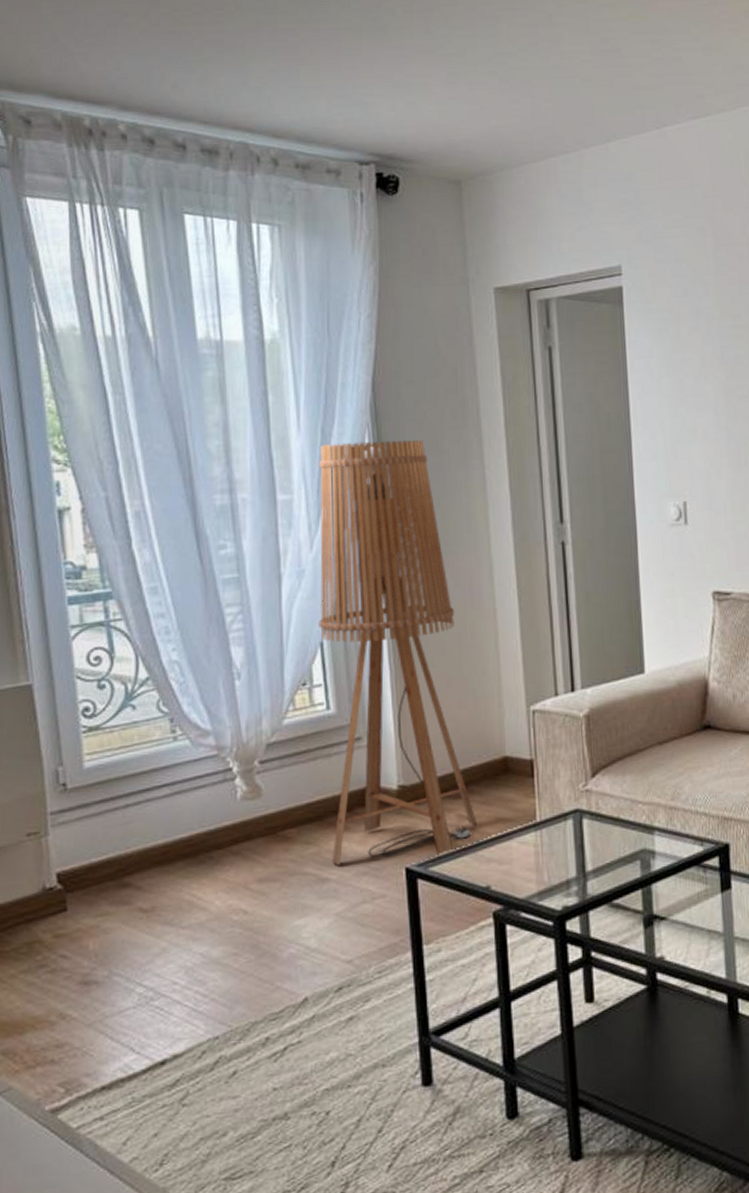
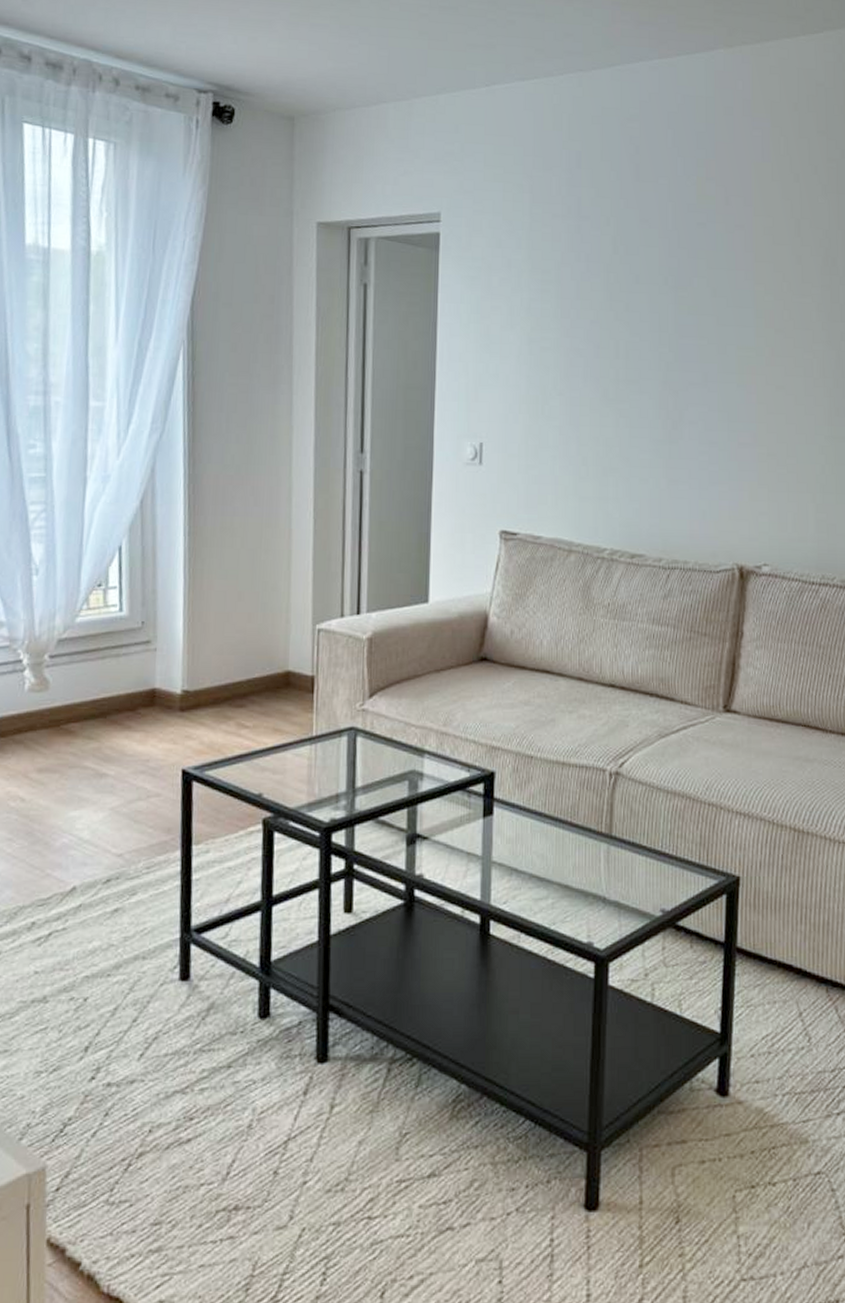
floor lamp: present [318,440,477,866] -> none [111,357,255,762]

